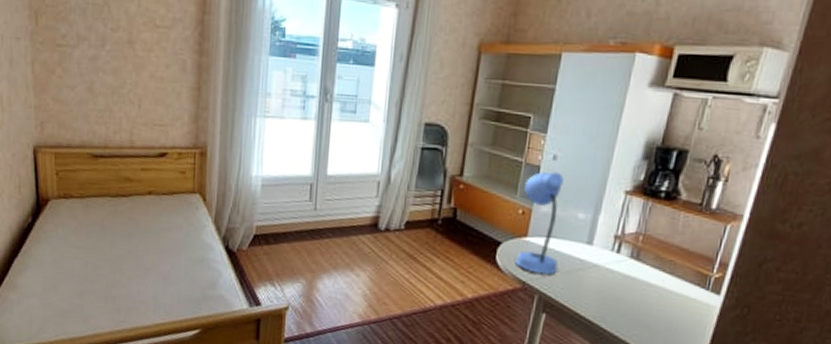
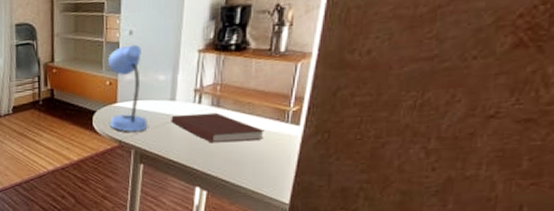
notebook: none [584,261,683,305] -> present [171,112,264,143]

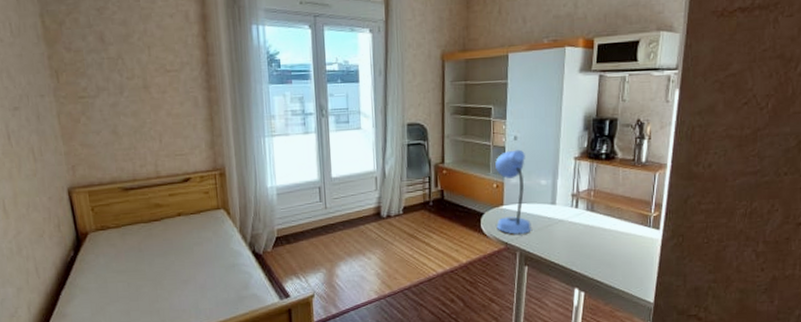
notebook: present [171,112,264,143] -> none [552,216,631,246]

